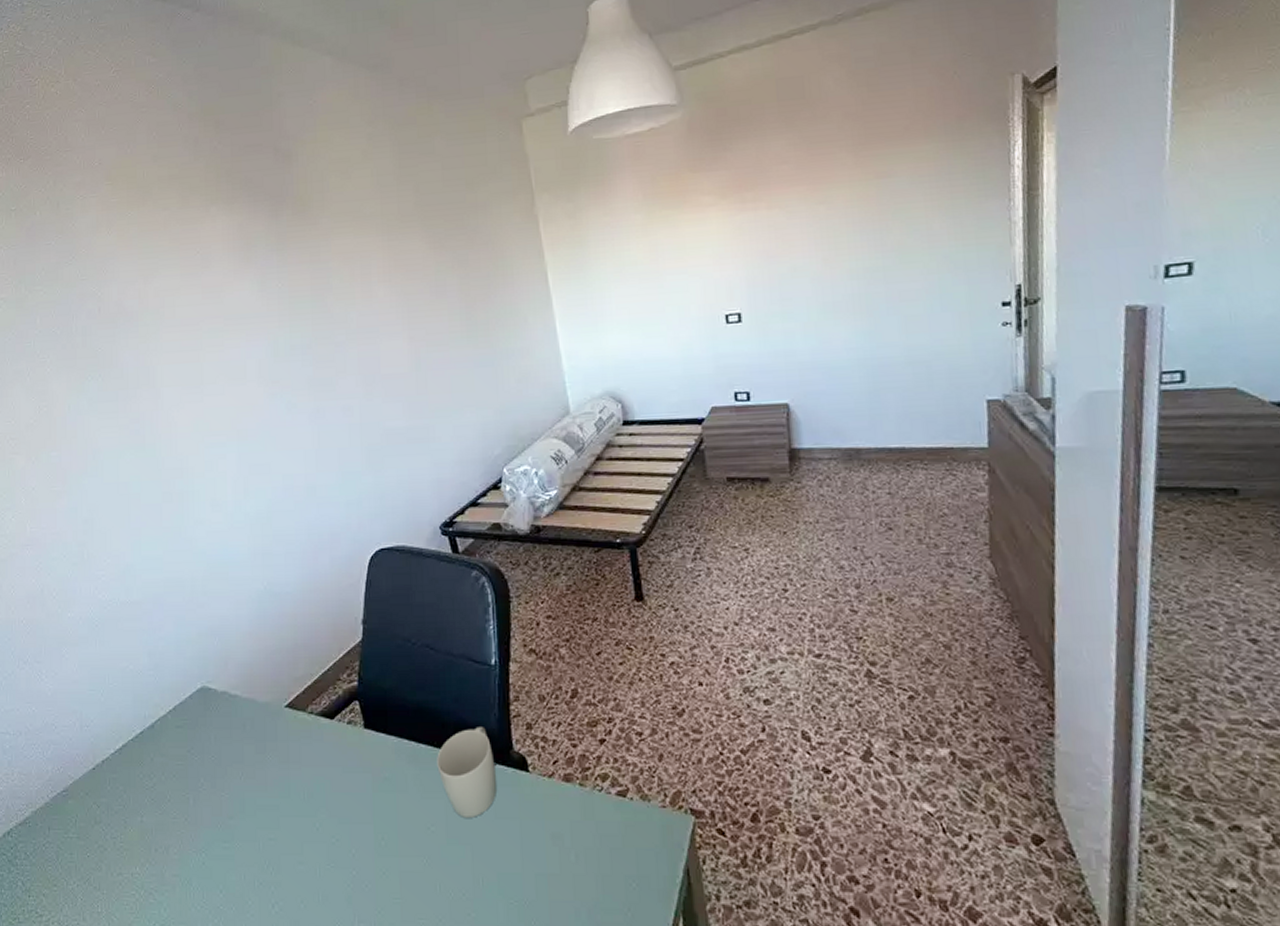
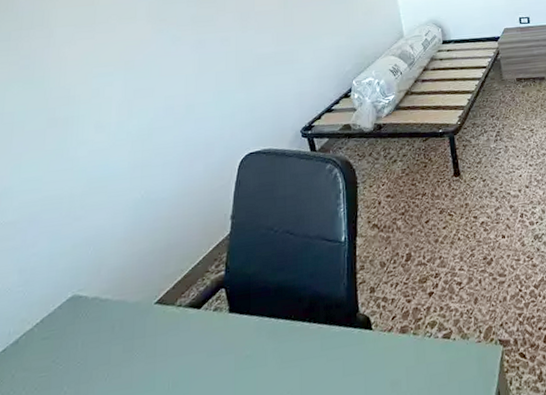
mug: present [437,727,498,818] -> none [294,296,346,381]

